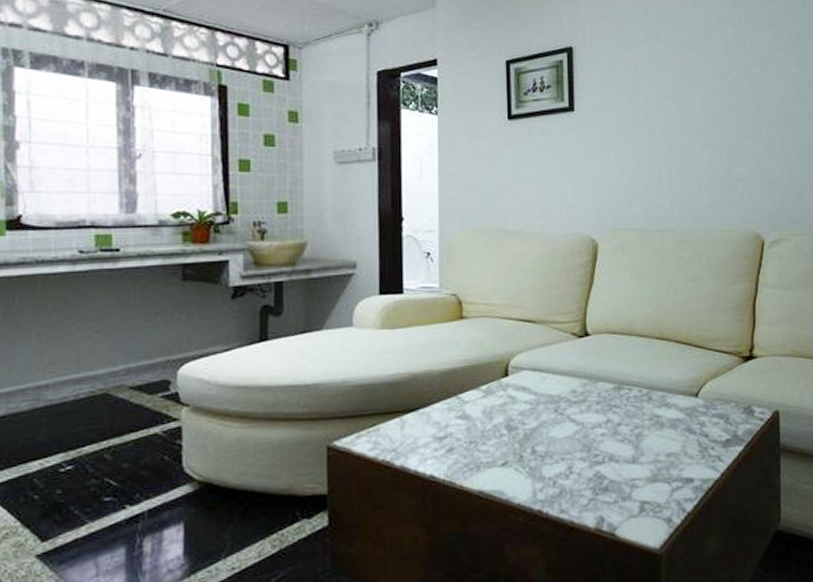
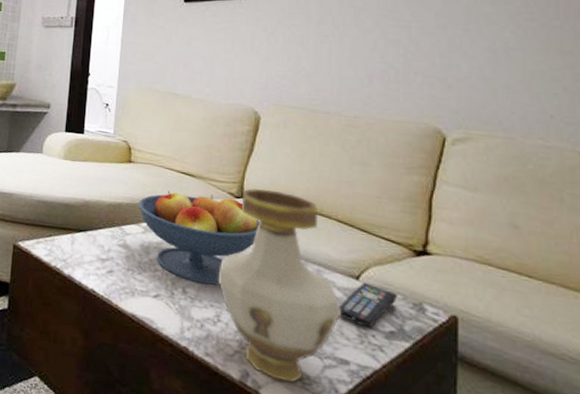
fruit bowl: none [476,339,605,439] -> present [138,190,260,286]
vase: none [567,322,685,517] -> present [218,188,342,383]
remote control: none [682,398,730,442] -> present [339,282,397,328]

